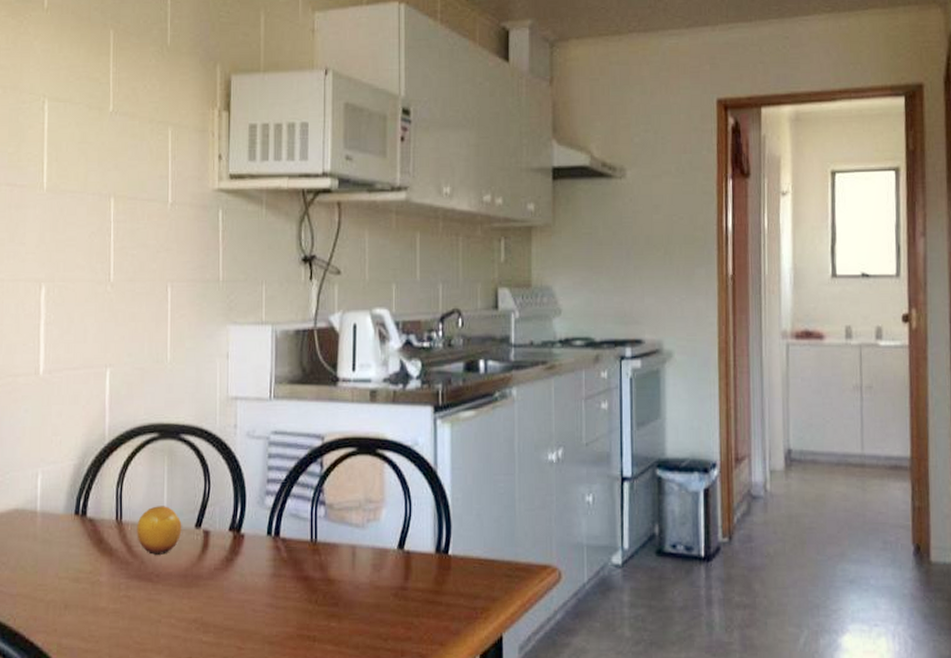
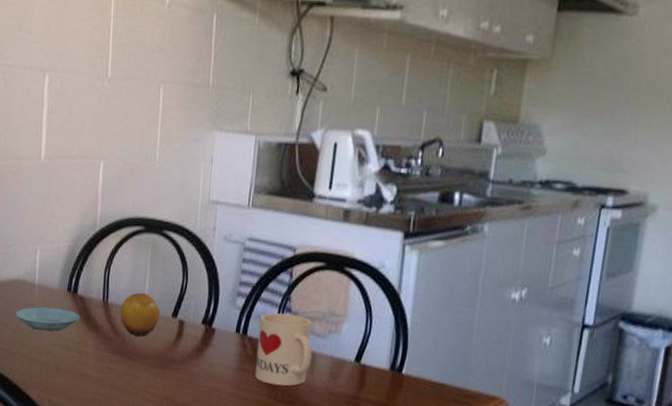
saucer: none [15,536,90,564] -> present [16,307,80,331]
mug: none [291,507,351,588] -> present [254,313,312,386]

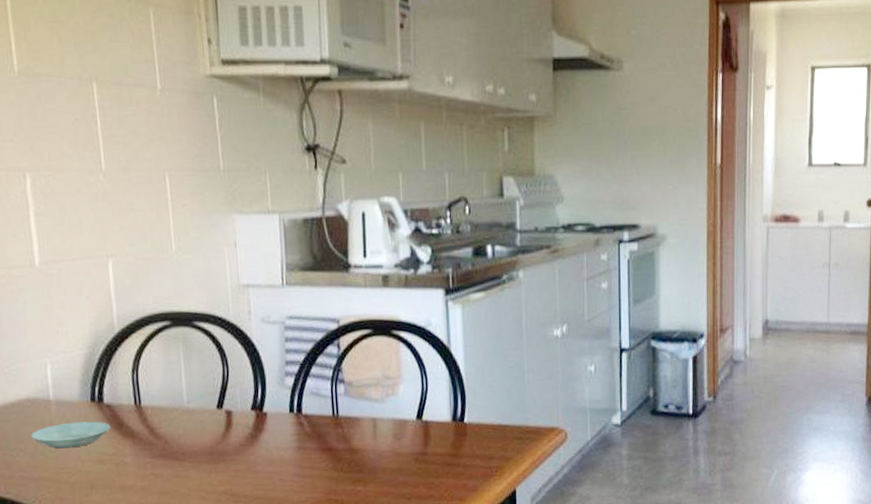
fruit: present [120,292,160,337] -> none [157,390,204,435]
mug: present [254,313,312,386] -> none [312,384,373,458]

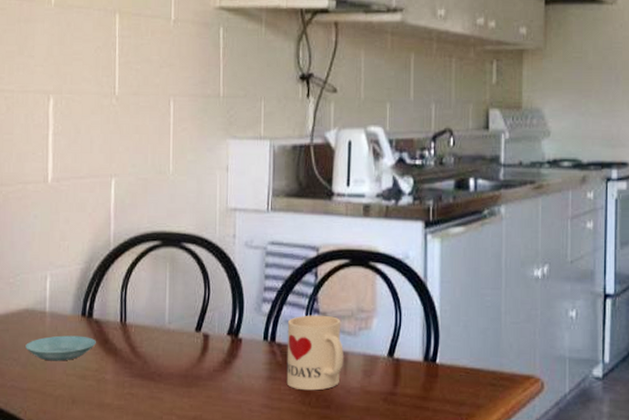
mug: none [312,384,373,458] -> present [286,315,343,391]

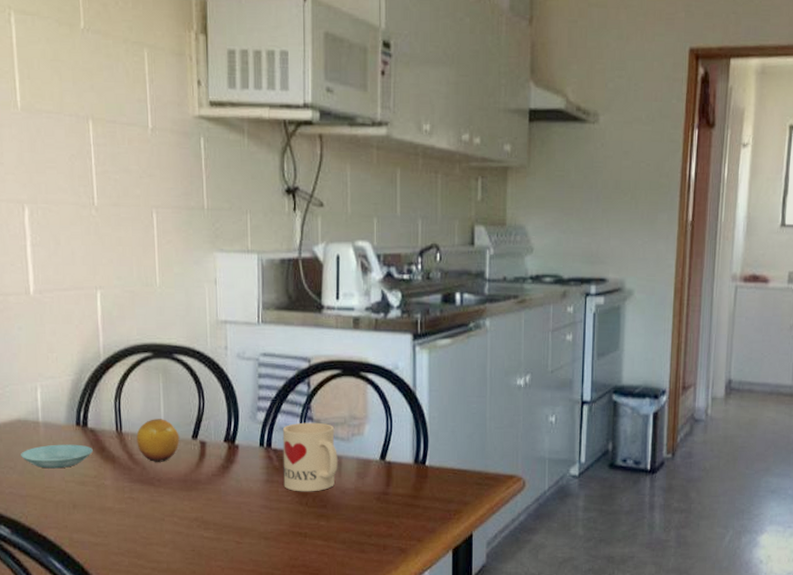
fruit: none [140,310,183,356] -> present [136,419,180,462]

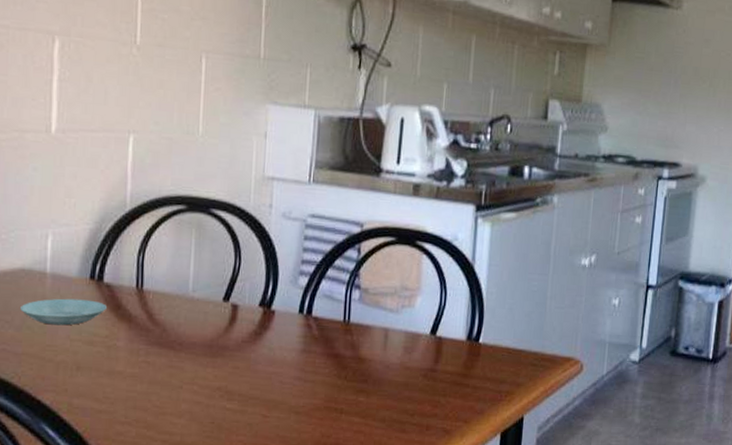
fruit: present [136,419,180,462] -> none [159,277,209,324]
mug: present [282,422,338,492] -> none [322,290,384,365]

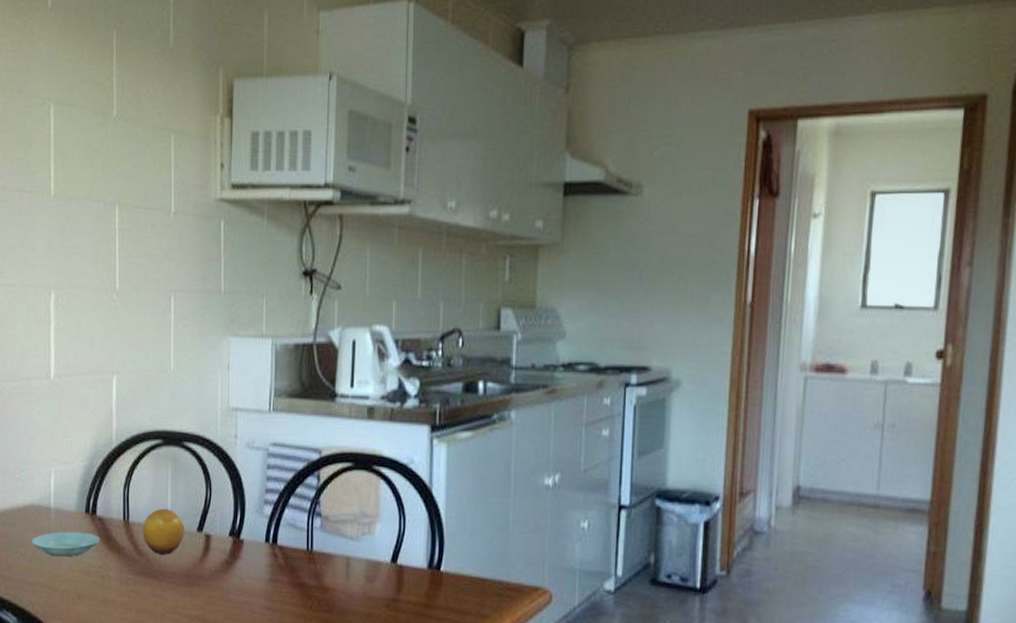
fruit: none [159,277,209,324] -> present [143,509,185,555]

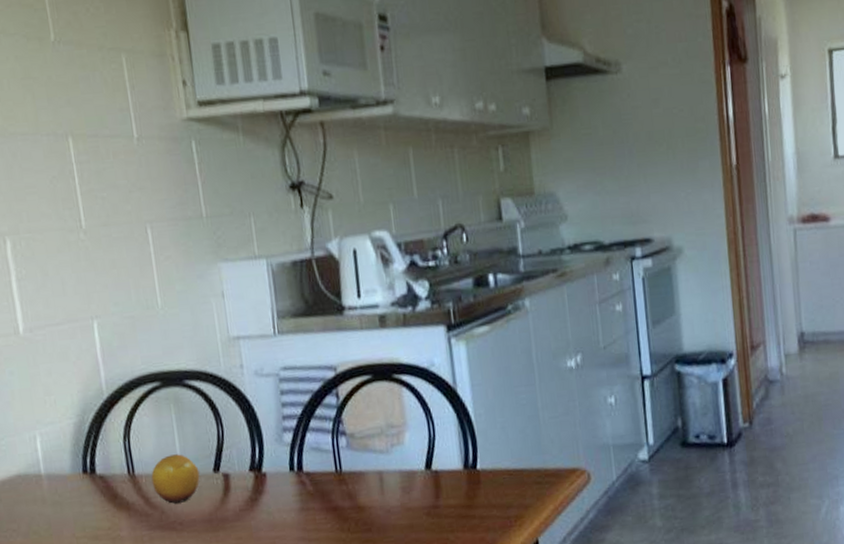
saucer: present [32,531,100,557] -> none [24,494,104,527]

